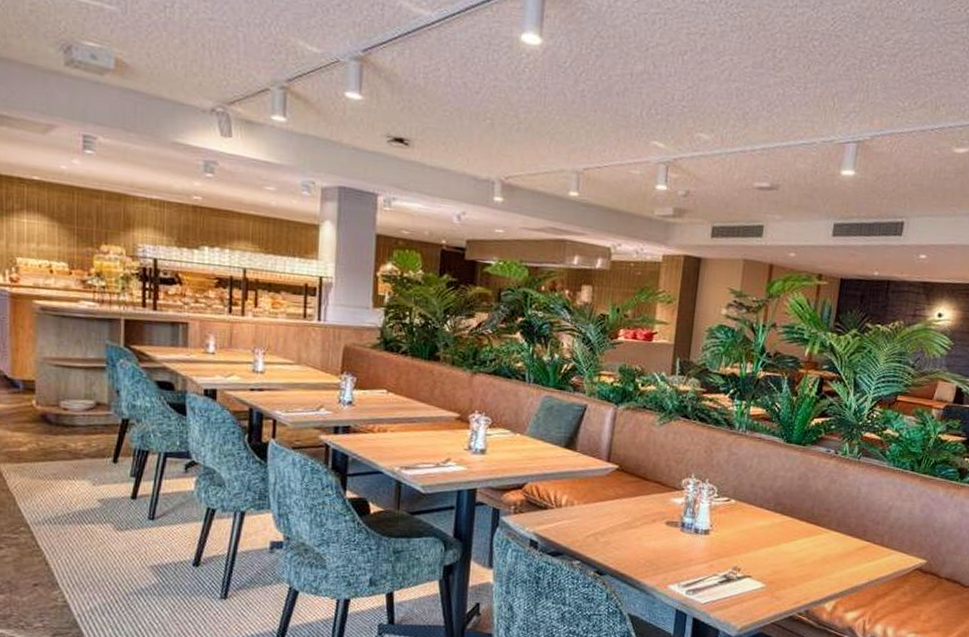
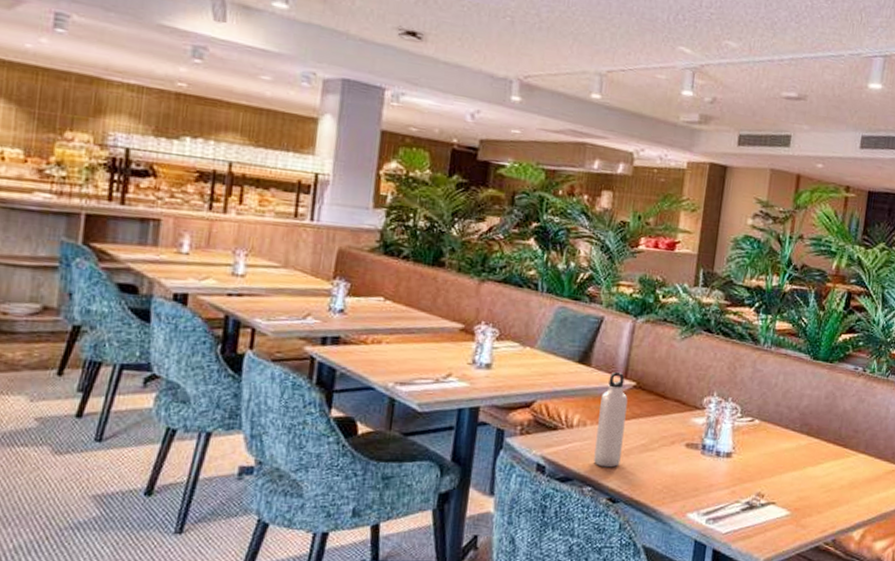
water bottle: none [581,455,611,544] -> present [593,371,628,468]

